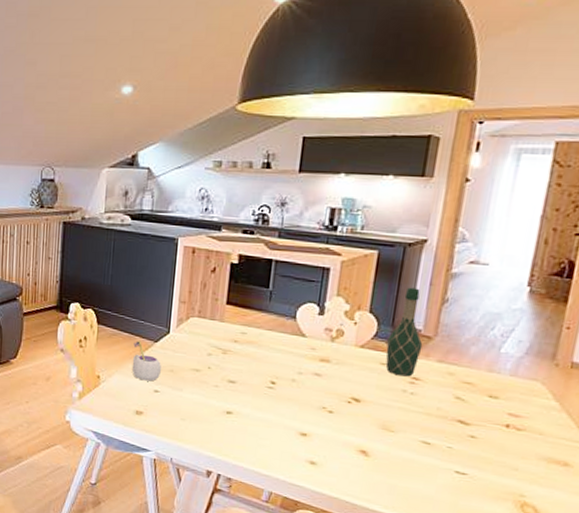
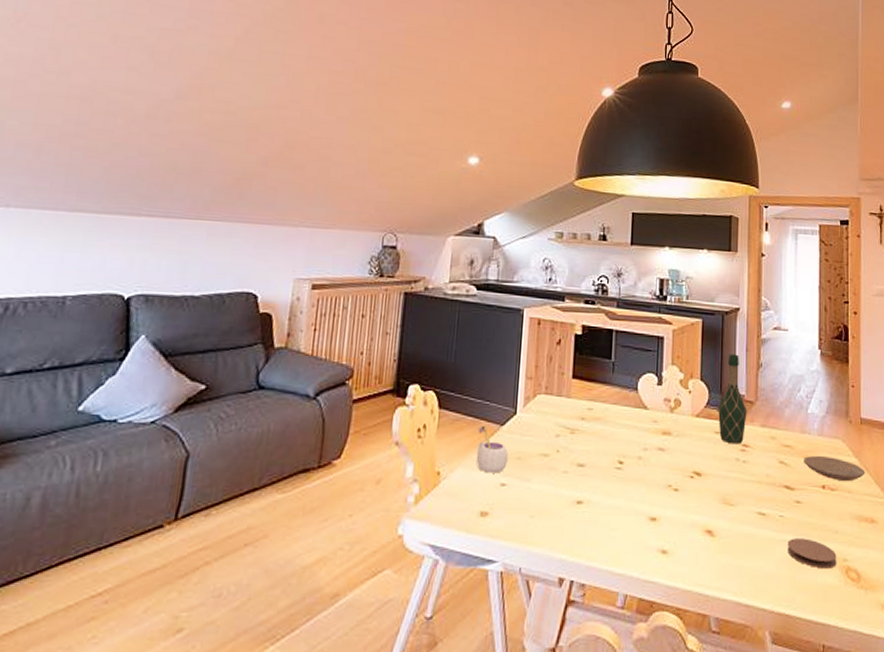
coaster: none [452,468,513,501] -> present [787,538,837,569]
plate: none [486,395,567,424] -> present [804,456,866,482]

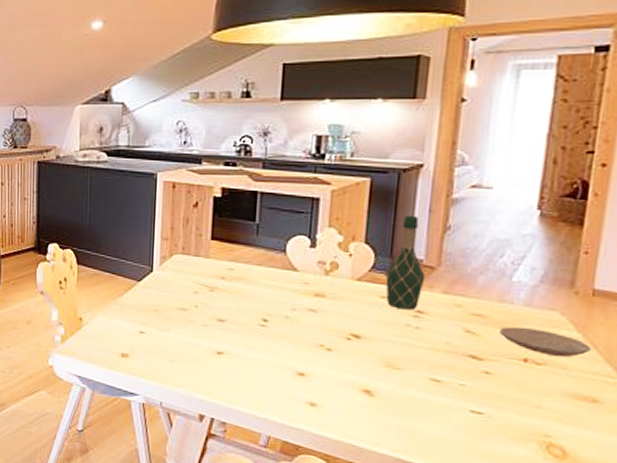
mug: present [476,425,508,473] -> none [115,280,146,322]
coaster: present [787,538,837,569] -> none [467,407,536,442]

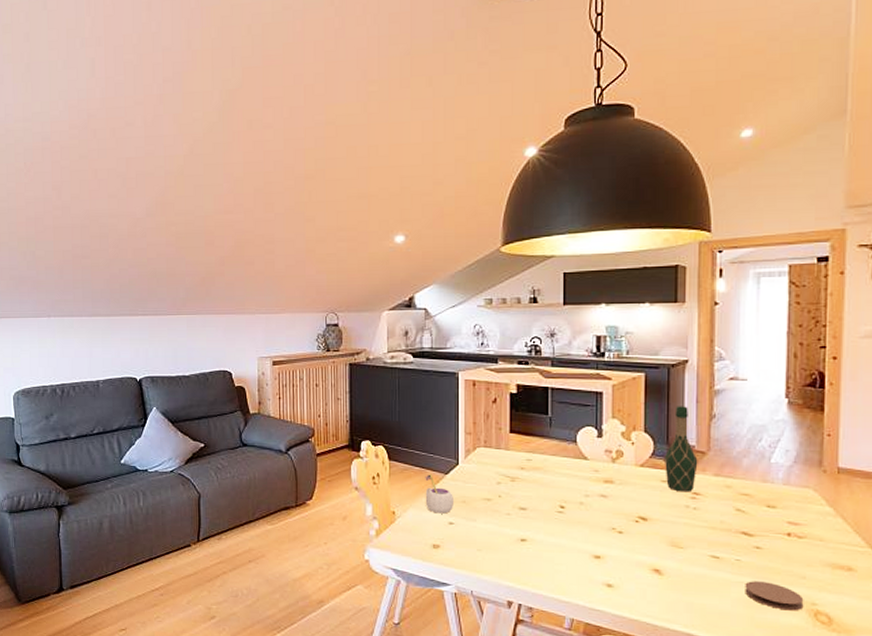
mug: none [115,280,146,322] -> present [425,474,453,514]
coaster: none [467,407,536,442] -> present [745,581,804,611]
plate: present [500,327,592,357] -> none [765,505,843,530]

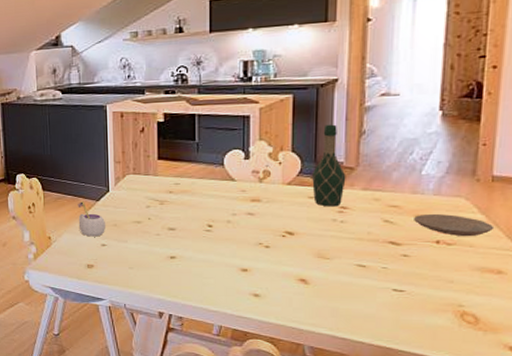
coaster: present [745,581,804,611] -> none [390,286,451,313]
plate: none [765,505,843,530] -> present [414,214,495,237]

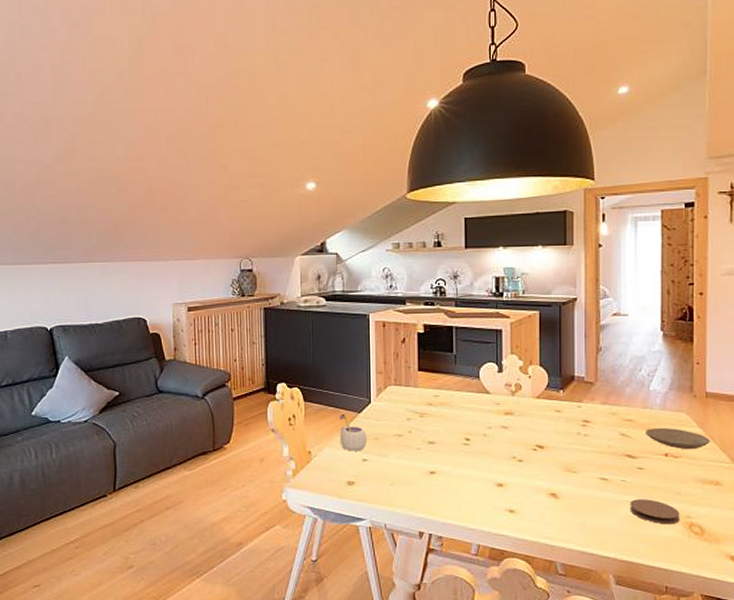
wine bottle: present [312,124,346,207] -> none [558,340,587,421]
coaster: none [390,286,451,313] -> present [630,499,680,524]

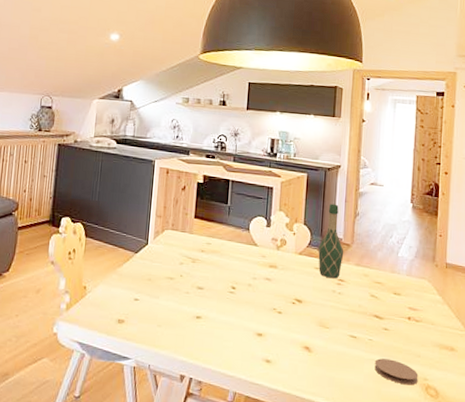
mug: present [339,413,367,451] -> none [115,252,141,290]
wine bottle: none [558,340,587,421] -> present [318,203,344,279]
plate: present [646,428,711,450] -> none [392,292,448,315]

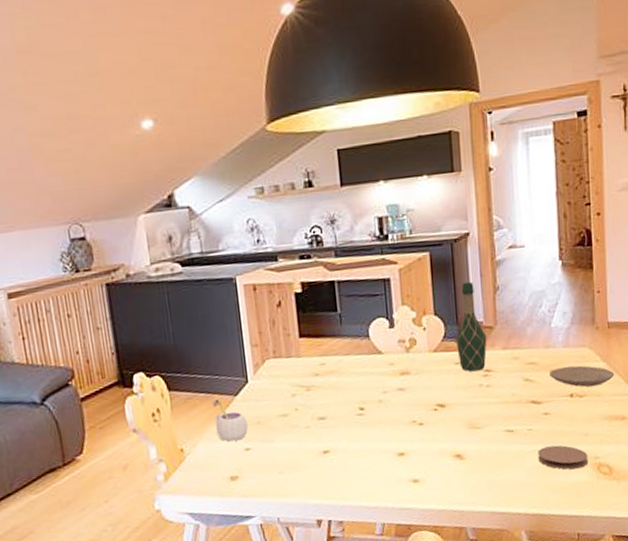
mug: none [115,252,141,290] -> present [212,398,248,442]
plate: none [392,292,448,315] -> present [549,365,615,387]

